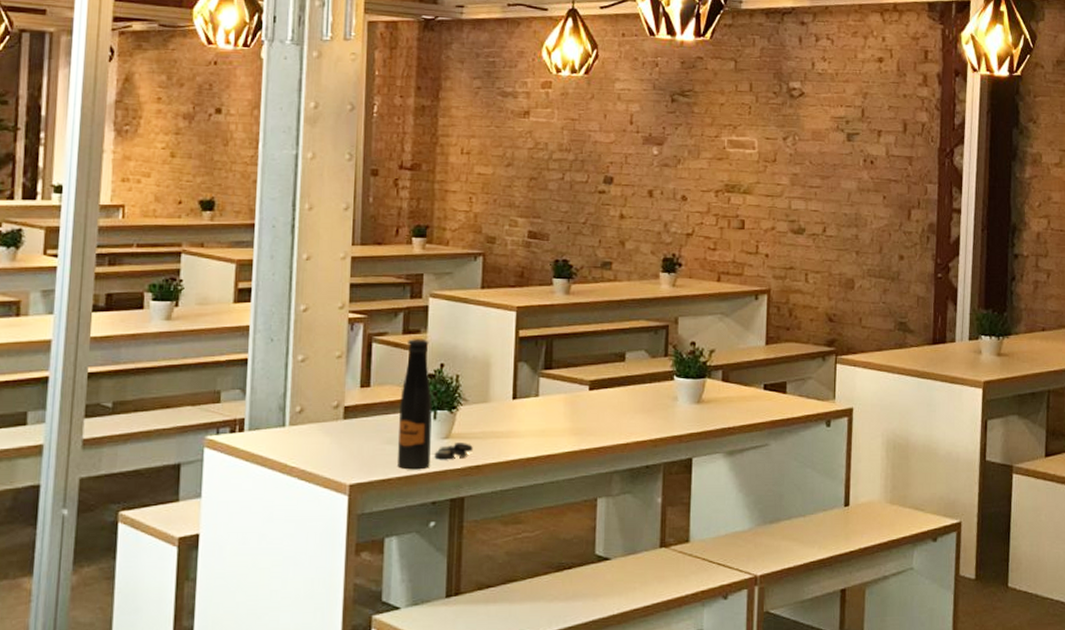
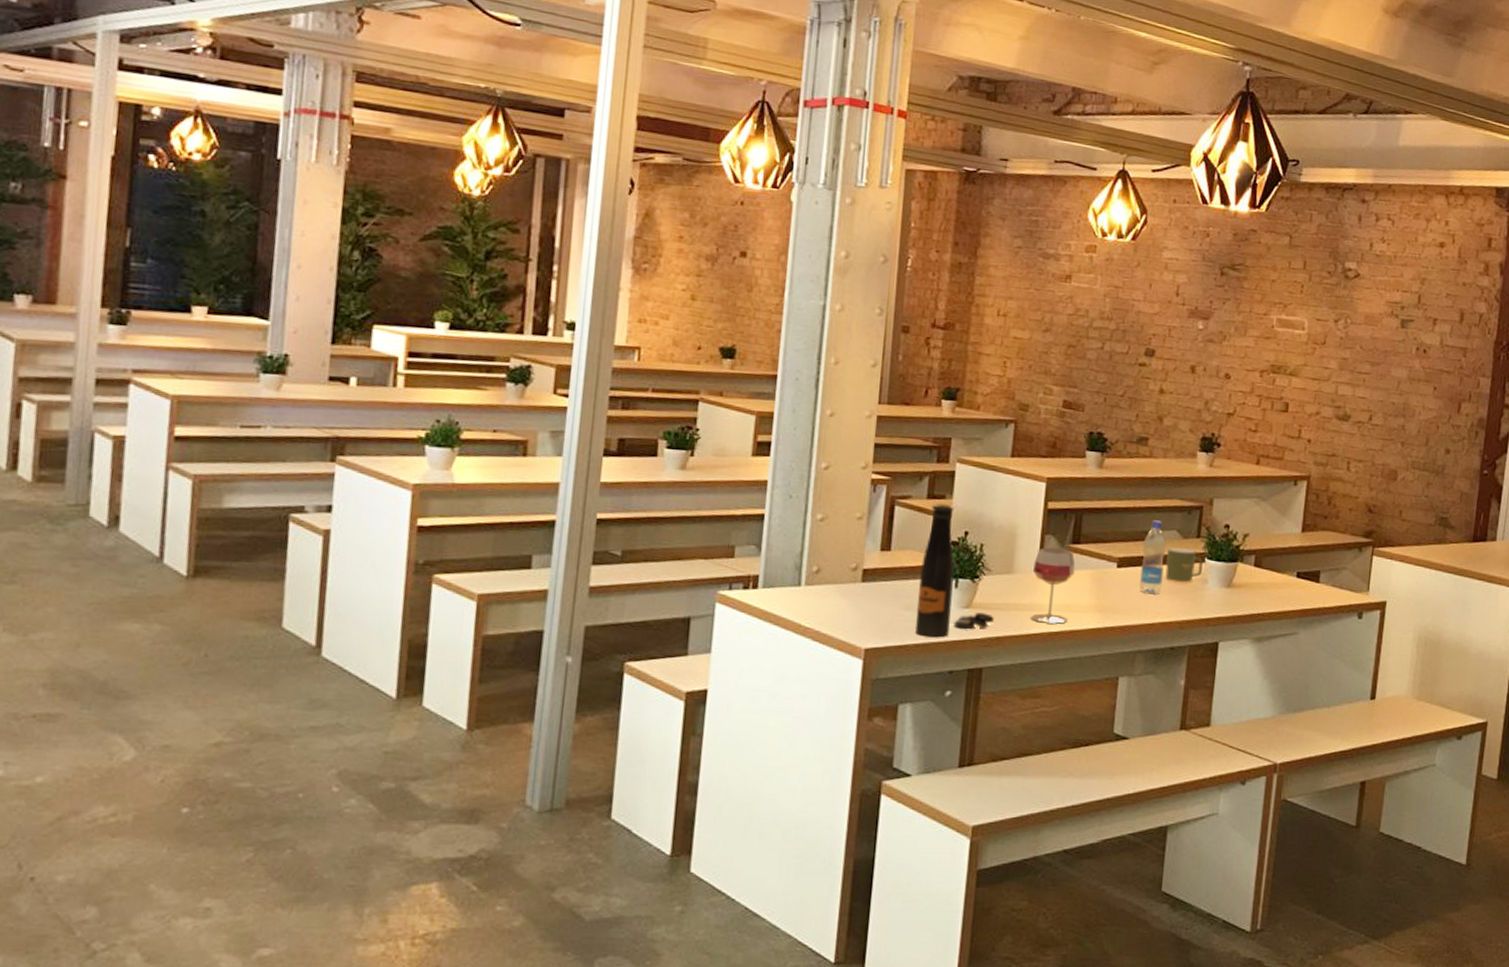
wineglass: none [508,375,549,449] -> present [1031,547,1076,624]
bottle: none [612,342,636,415] -> present [1139,520,1167,595]
mug: none [636,368,672,402] -> present [1165,548,1203,583]

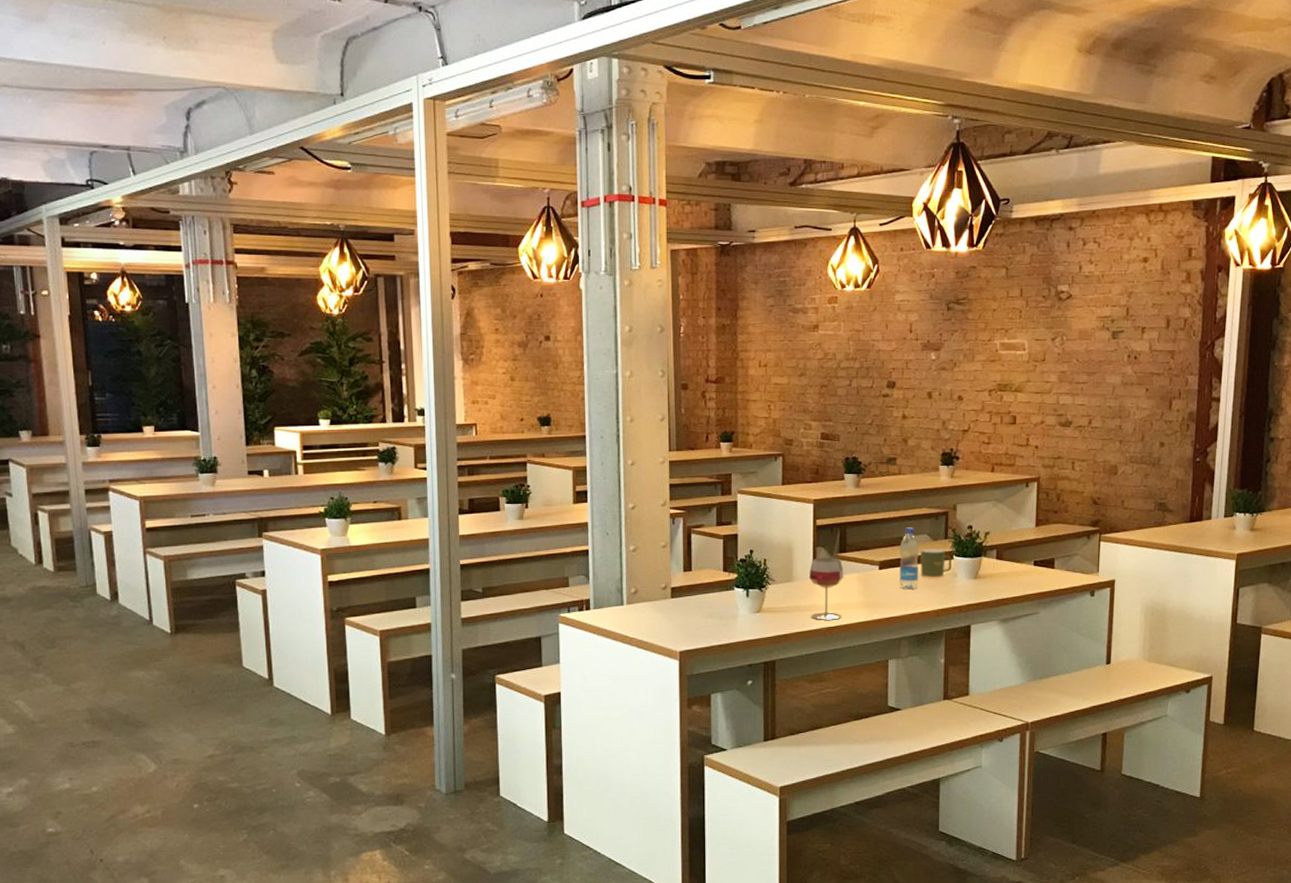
beer bottle: present [915,503,994,637] -> none [717,529,781,638]

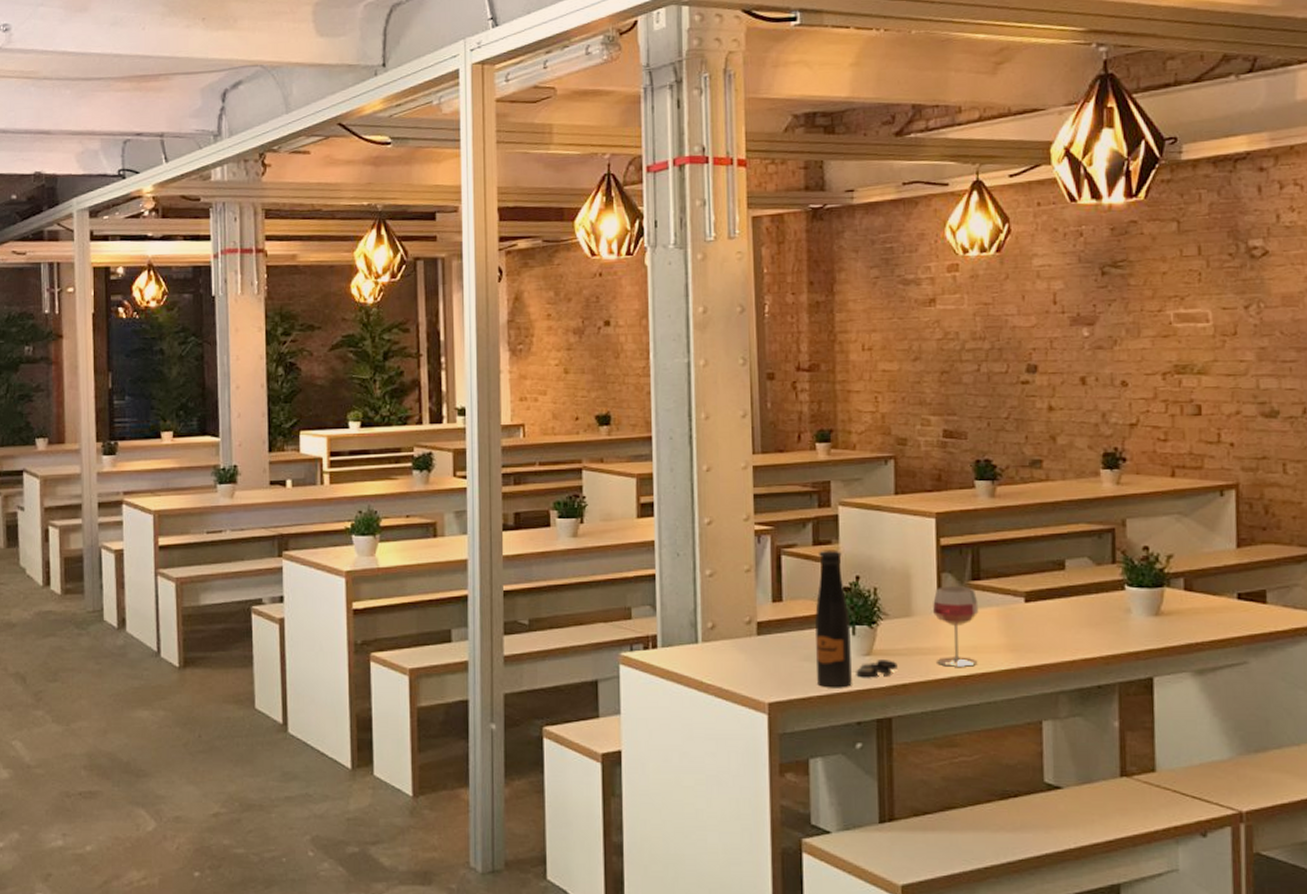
beer bottle: none [717,529,781,638] -> present [815,549,898,687]
bottle: present [899,527,919,590] -> none [1051,548,1079,629]
mug: present [920,549,951,578] -> none [1080,576,1123,614]

